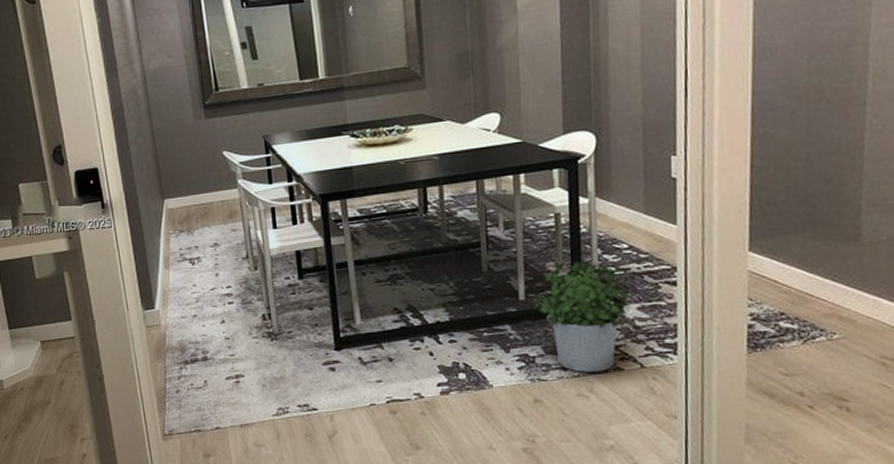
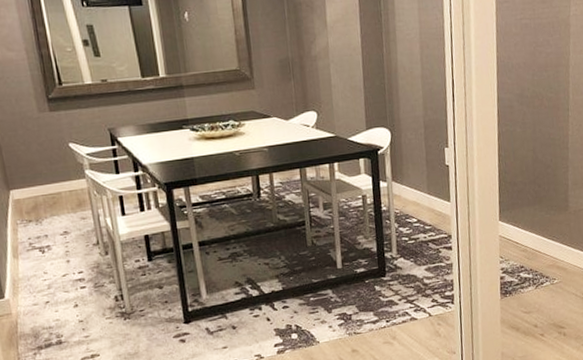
potted plant: present [532,261,630,372] -> none [347,234,420,324]

